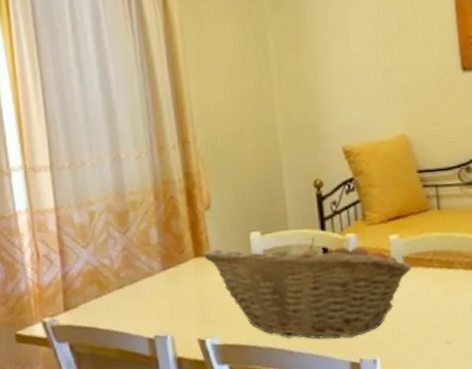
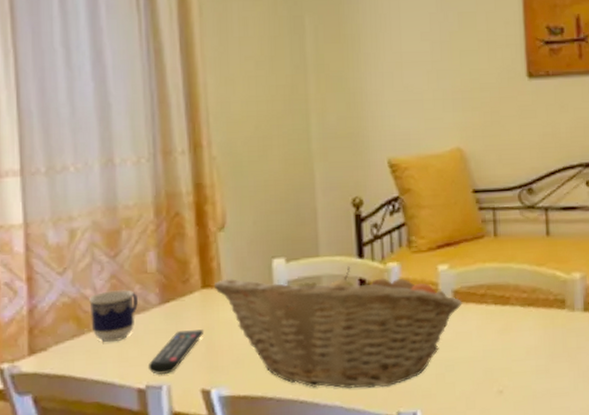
cup: none [106,259,146,302] -> present [88,290,139,343]
remote control: none [155,291,198,328] -> present [147,329,204,375]

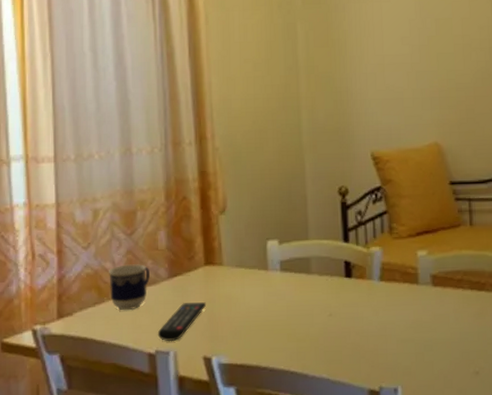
fruit basket: present [215,266,462,388] -> none [216,249,440,363]

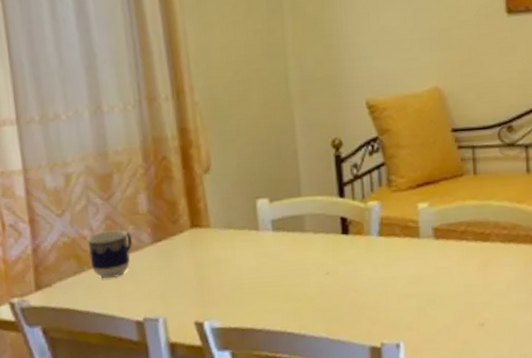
remote control: present [157,302,207,342] -> none [144,266,195,309]

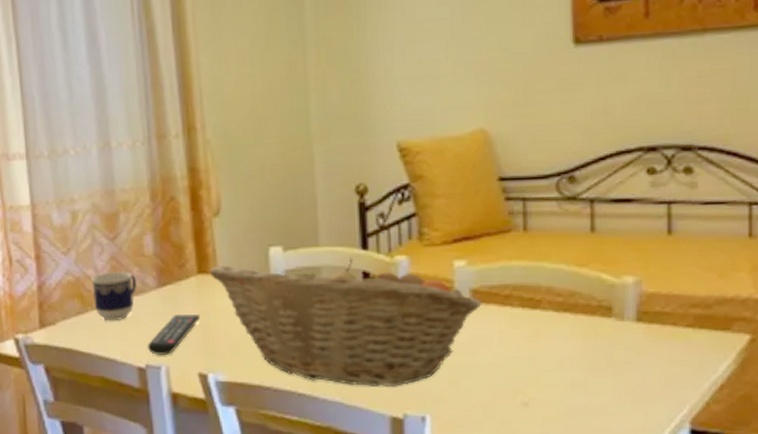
remote control: none [144,266,195,309] -> present [147,315,201,356]
fruit basket: none [202,205,443,321] -> present [210,258,482,388]

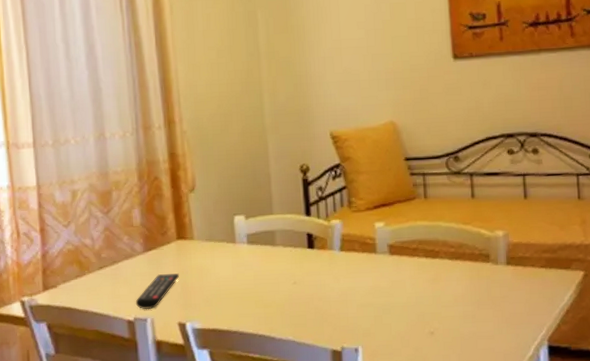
cup: present [90,271,138,322] -> none [87,240,127,283]
fruit basket: present [210,258,482,388] -> none [187,223,397,326]

